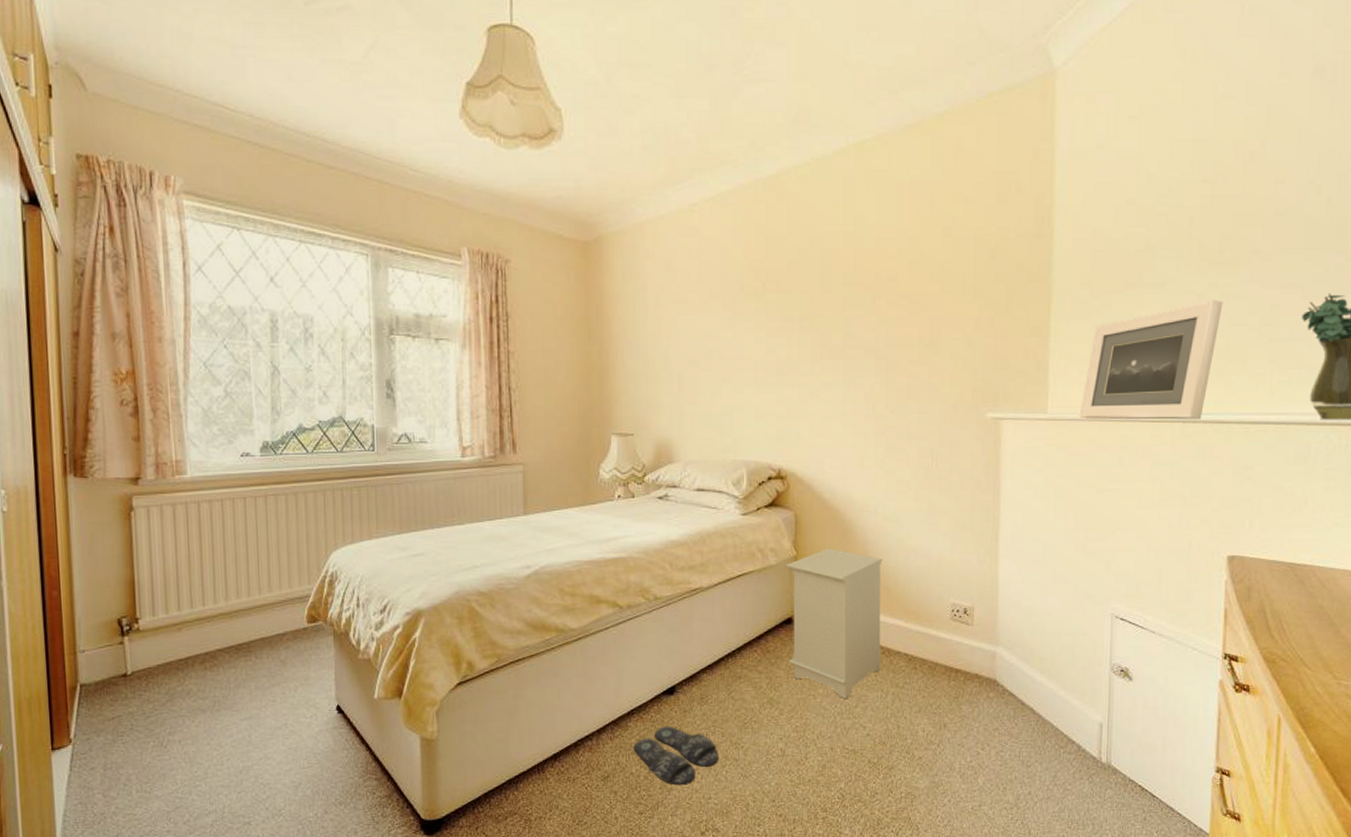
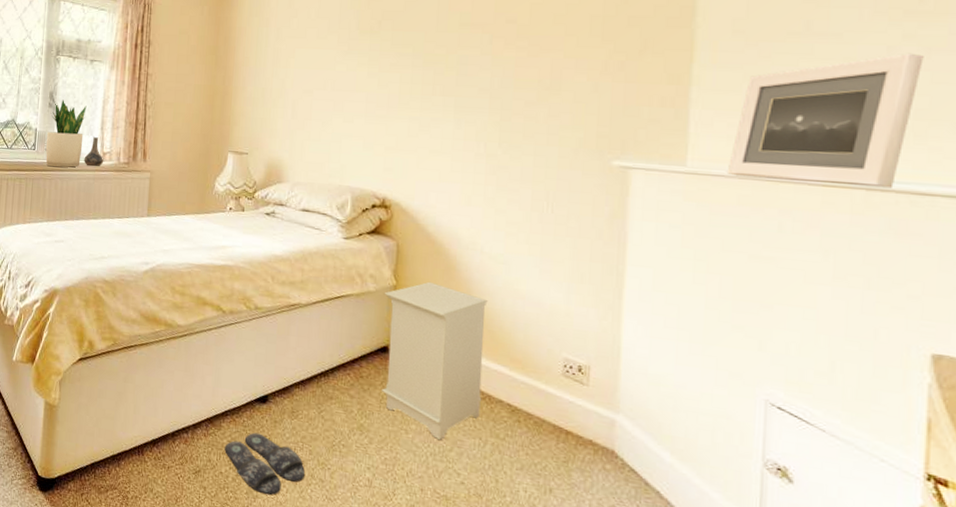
planter: none [389,388,436,469] -> present [46,100,87,168]
decorative vase: none [439,430,465,465] -> present [84,137,104,167]

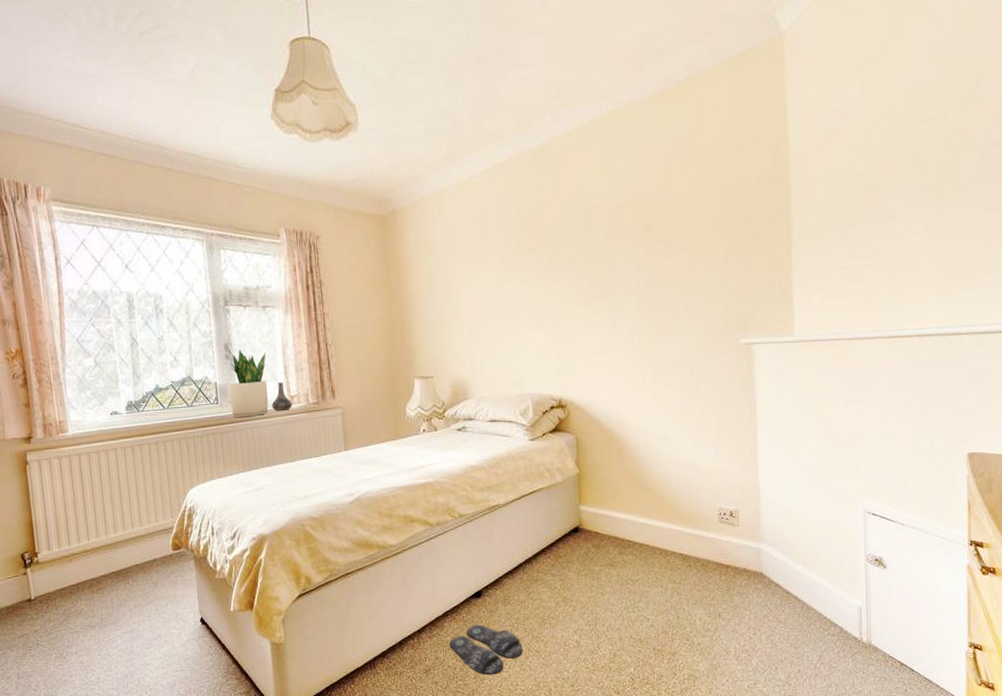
nightstand: present [382,281,488,441] -> none [570,465,660,596]
picture frame: present [726,52,924,189] -> none [823,225,949,339]

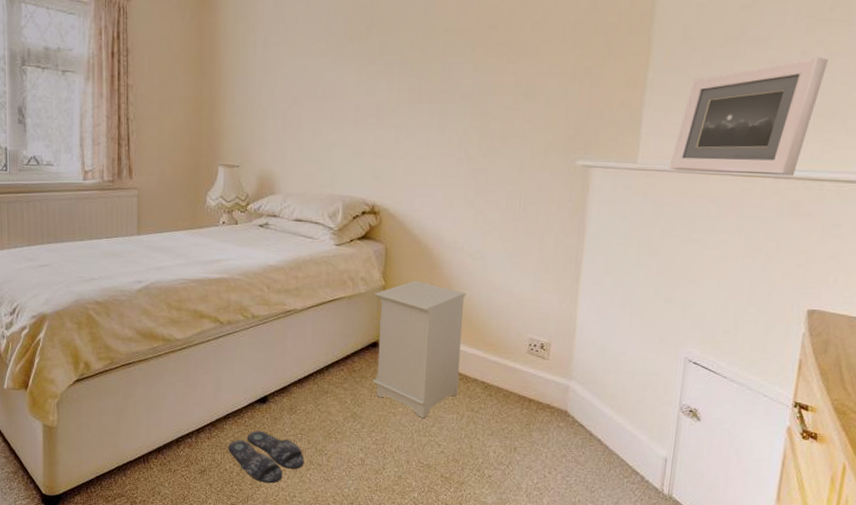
planter: present [229,350,268,418] -> none [20,115,62,189]
decorative vase: present [271,382,293,412] -> none [64,155,86,187]
nightstand: none [570,465,660,596] -> present [373,280,466,419]
picture frame: none [823,225,949,339] -> present [669,56,828,176]

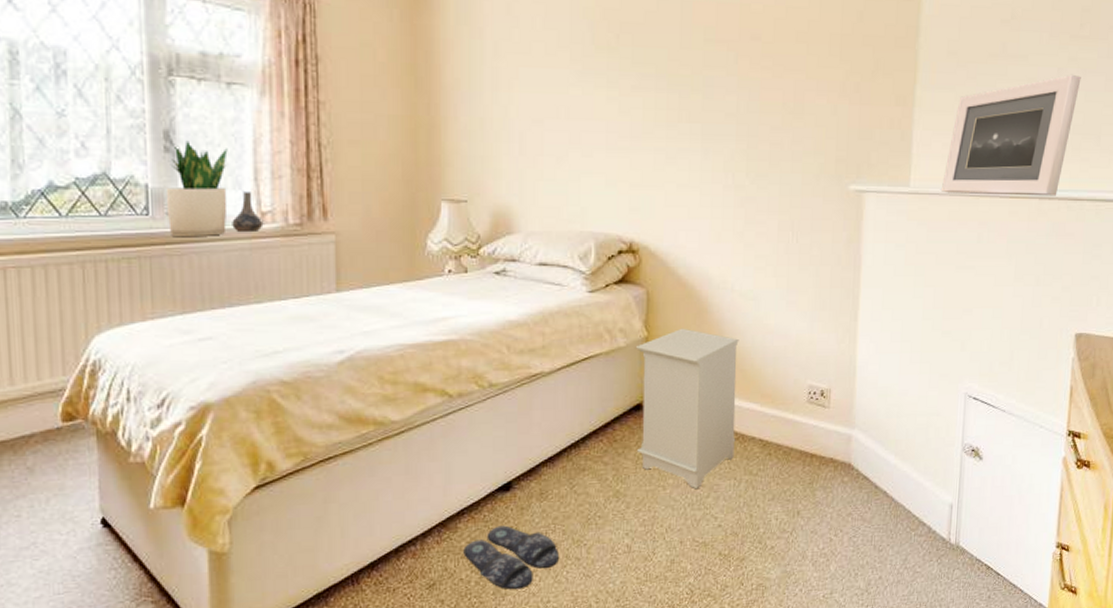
planter: none [20,115,62,189] -> present [167,141,228,238]
decorative vase: none [64,155,86,187] -> present [232,192,264,233]

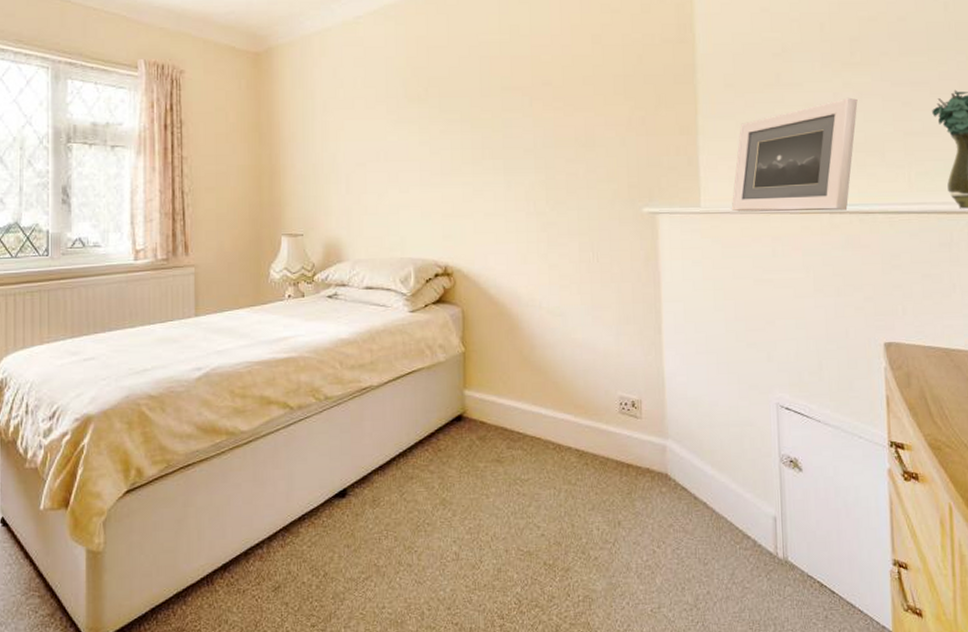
planter: present [167,141,228,238] -> none [63,194,111,274]
decorative vase: present [232,192,264,233] -> none [112,234,138,268]
slippers: present [463,525,559,589] -> none [305,531,392,594]
nightstand: present [635,328,739,490] -> none [454,343,553,498]

